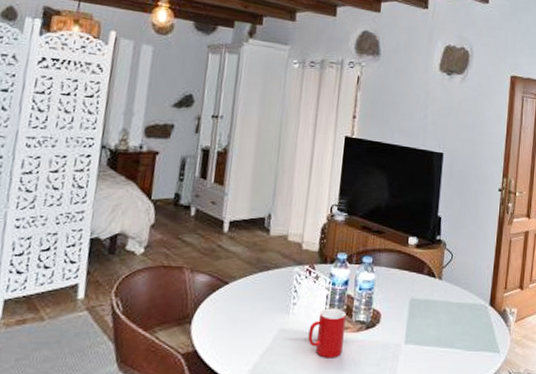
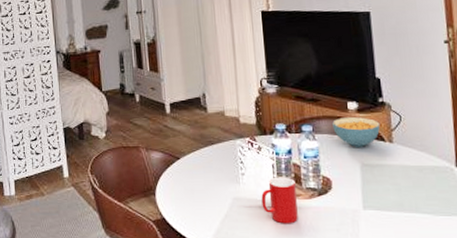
cereal bowl: none [391,252,434,282] -> present [332,117,381,147]

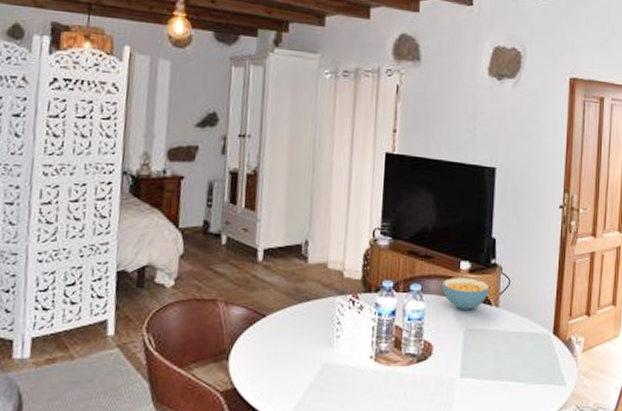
cup: present [261,177,298,224] -> none [354,340,395,394]

